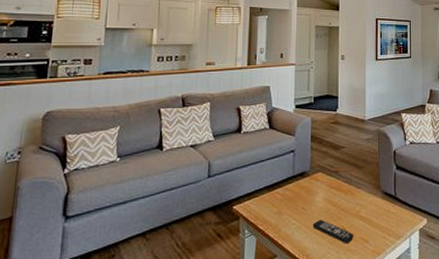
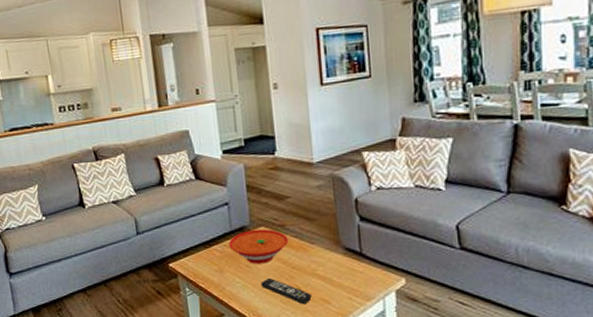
bowl: none [290,174,340,207] -> present [228,229,289,264]

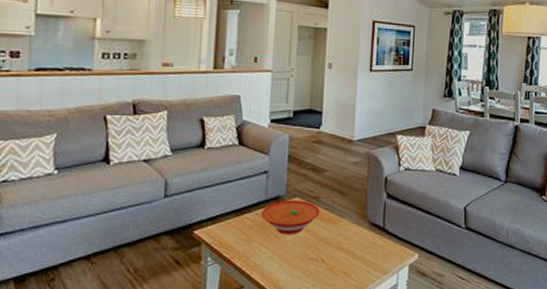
remote control: present [260,277,312,305] -> none [286,249,334,278]

